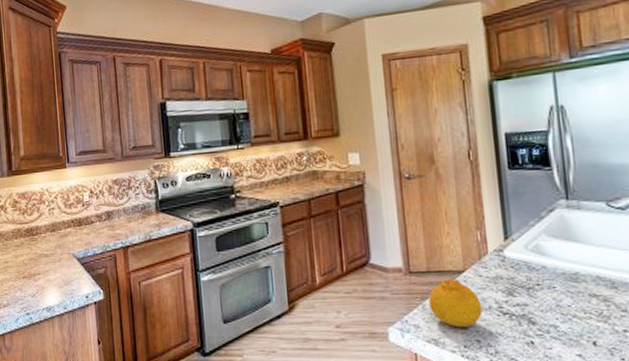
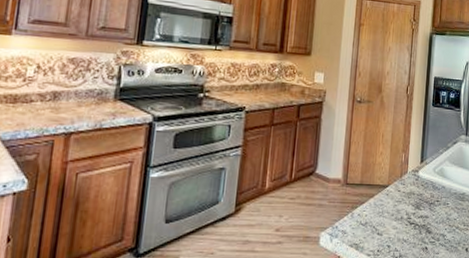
fruit: present [429,279,483,328] -> none [357,192,396,234]

